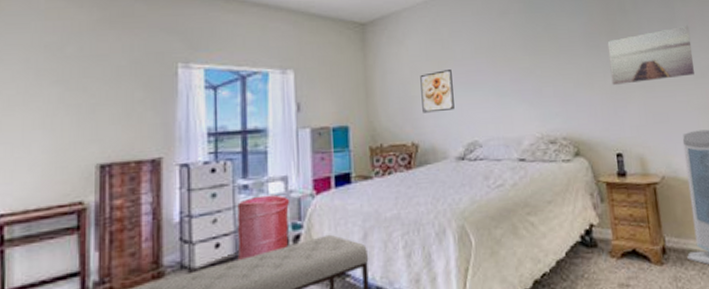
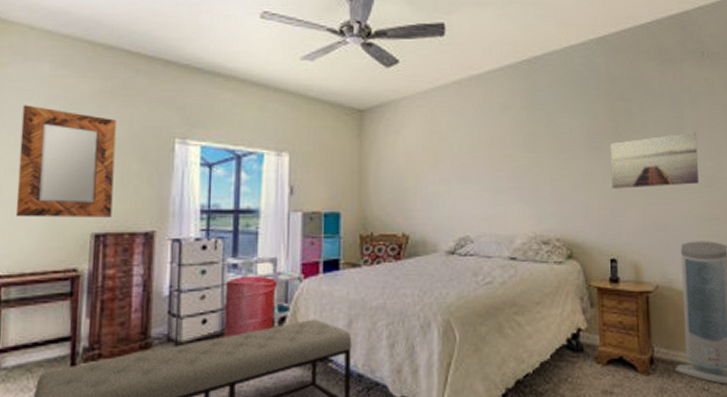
home mirror: none [16,38,117,153] -> present [15,105,117,217]
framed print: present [420,70,455,113] -> none [415,162,448,205]

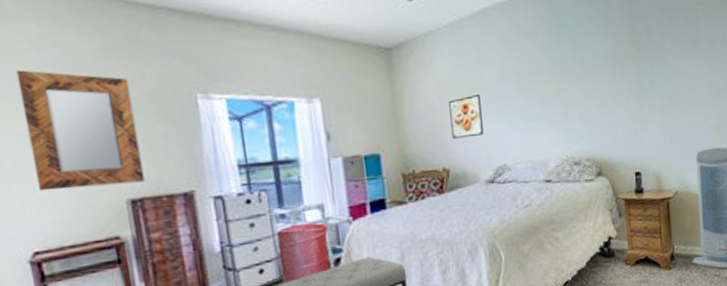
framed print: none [415,162,448,205] -> present [449,95,484,139]
wall art: present [610,132,699,189] -> none [631,45,712,107]

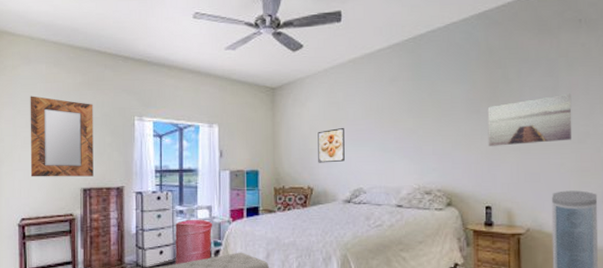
wall art: none [631,45,712,107] -> present [487,93,572,146]

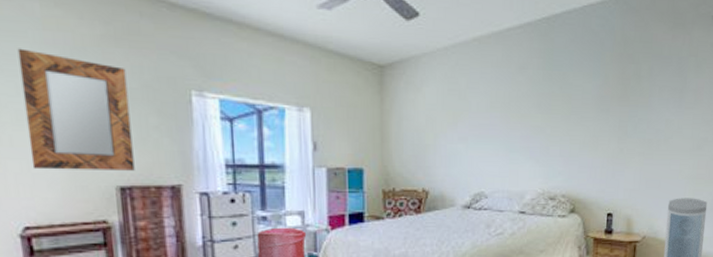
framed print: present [318,128,345,163] -> none [435,121,466,162]
wall art: present [487,93,572,146] -> none [615,97,697,150]

